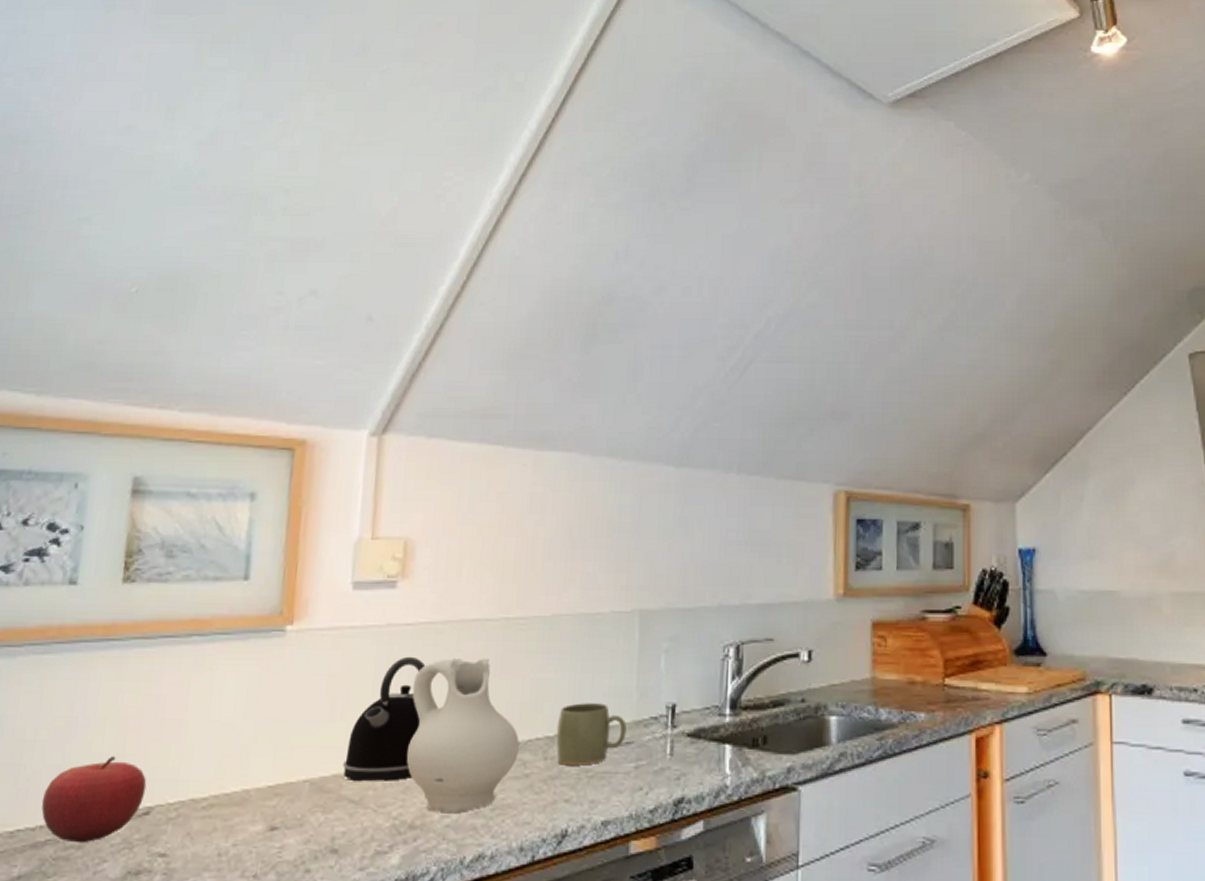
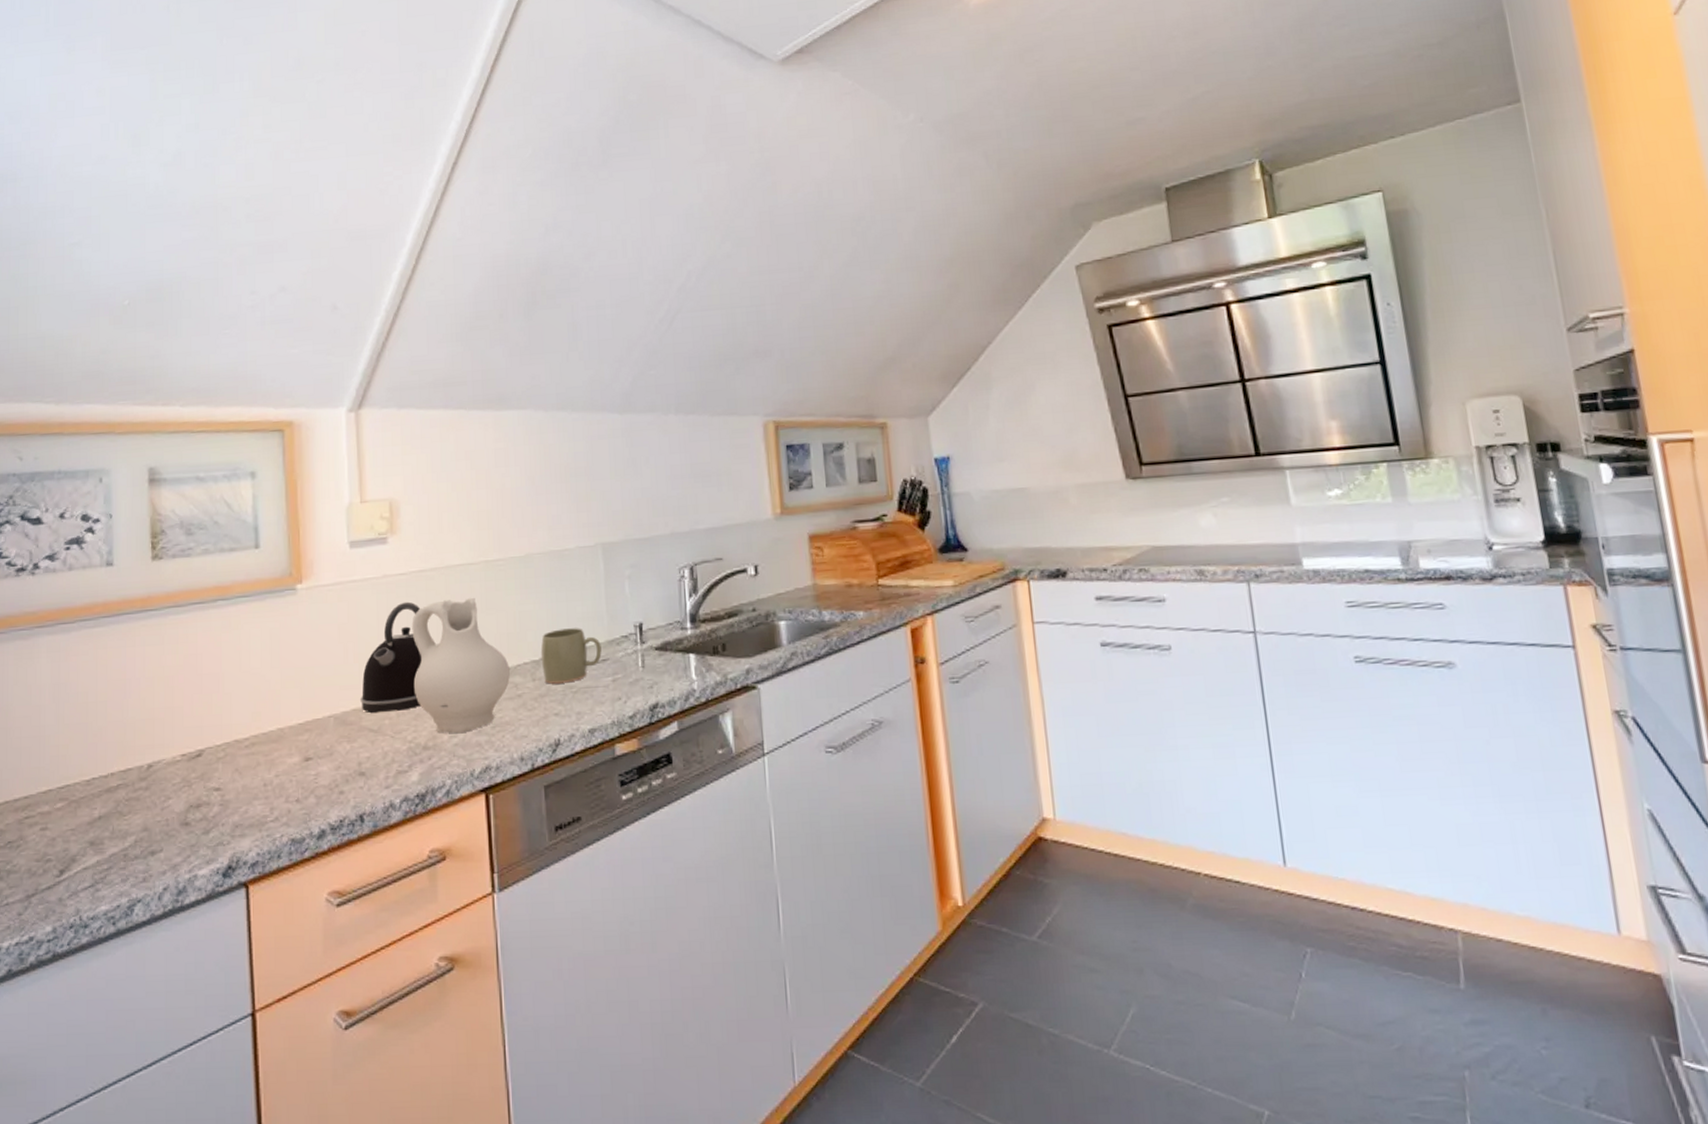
fruit: present [41,756,147,843] -> none [109,709,196,785]

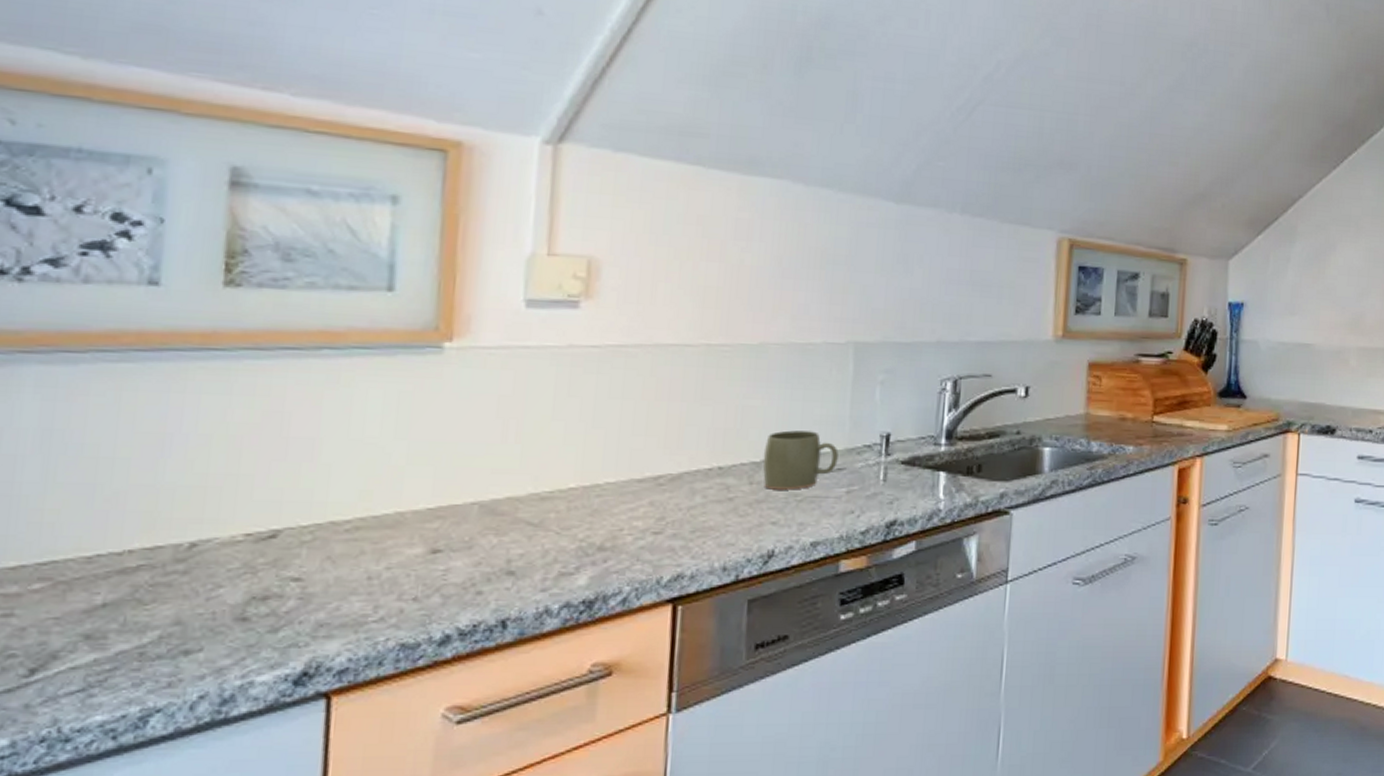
kettle: present [359,601,423,713] -> none [517,379,615,505]
ceramic jug: present [411,597,510,734] -> none [593,383,722,536]

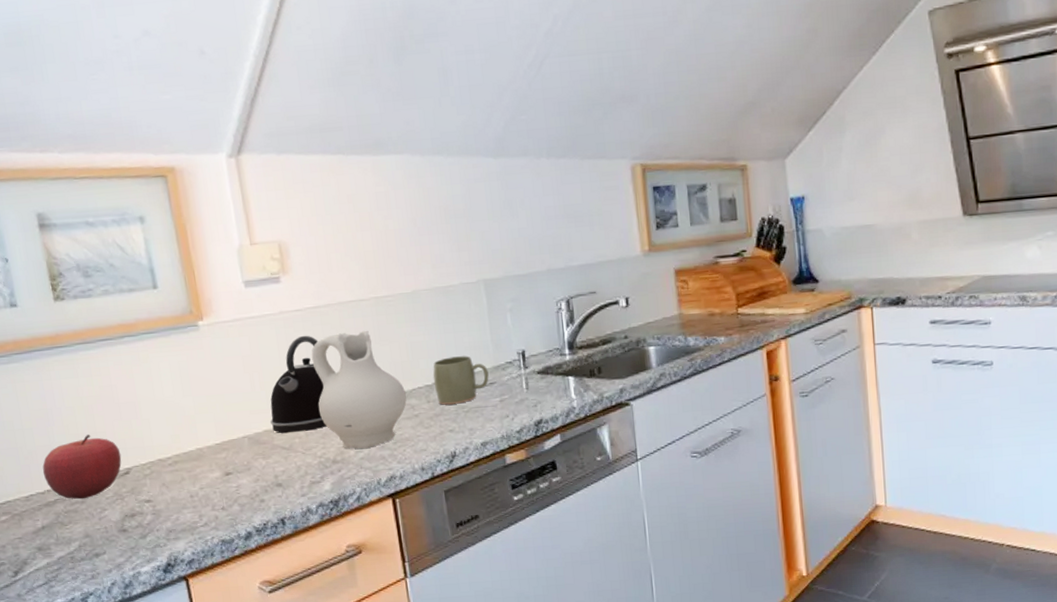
fruit: none [128,476,271,568] -> present [42,434,122,499]
kettle: none [517,379,615,505] -> present [269,335,326,434]
ceramic jug: none [593,383,722,536] -> present [311,330,407,449]

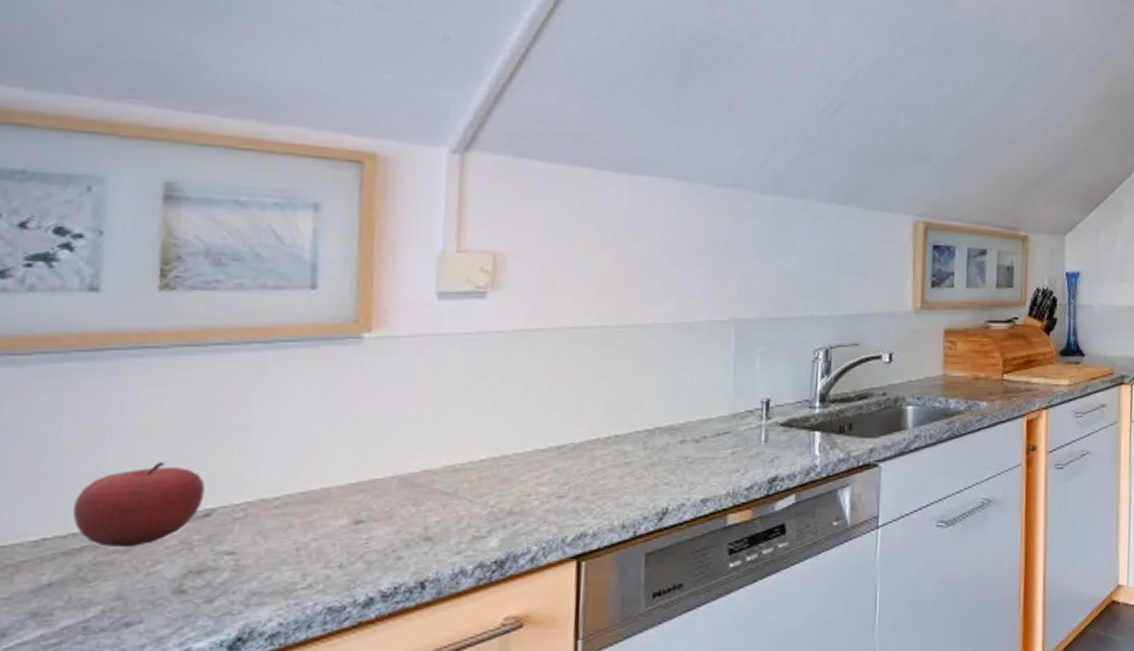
kettle: present [269,335,326,434] -> none [433,361,521,476]
ceramic jug: present [311,330,407,449] -> none [502,362,619,500]
mug: present [432,355,489,405] -> none [655,400,724,454]

